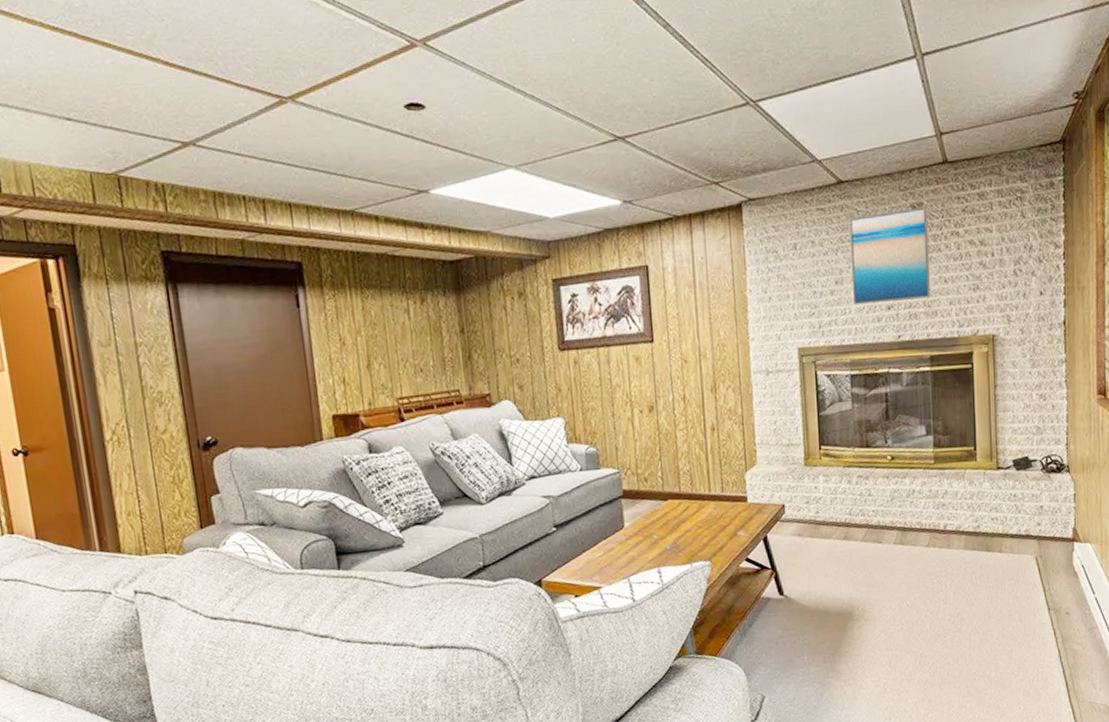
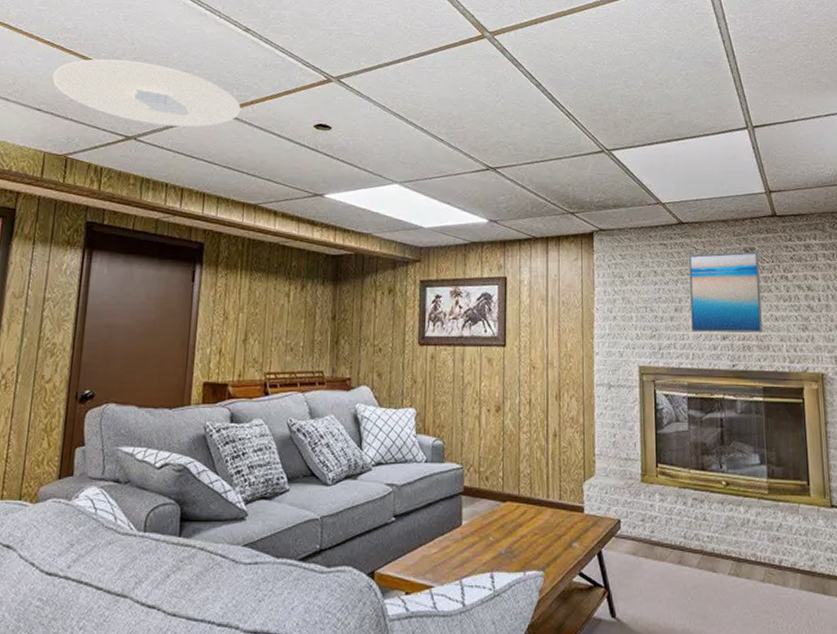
ceiling light: none [74,42,313,125] -> present [52,59,241,127]

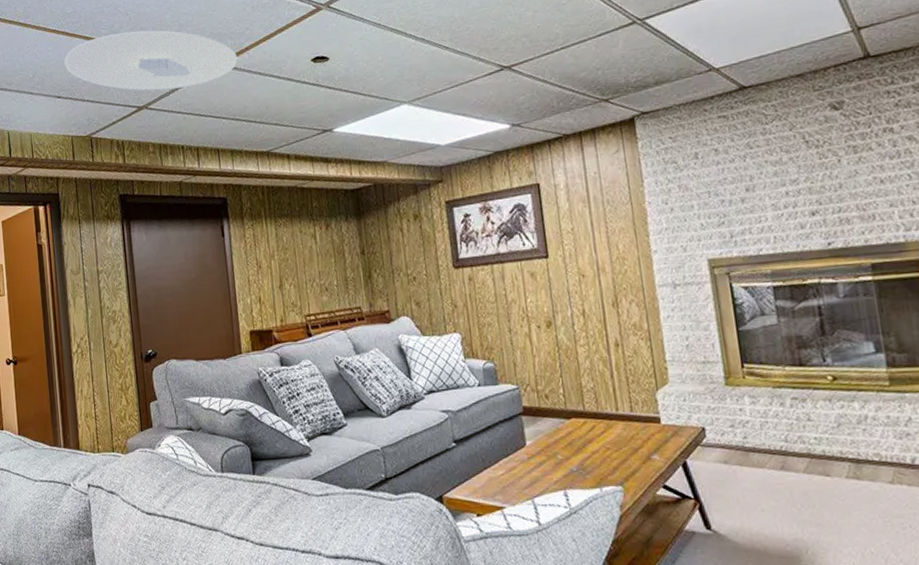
wall art: present [689,251,762,333] -> none [757,105,864,213]

